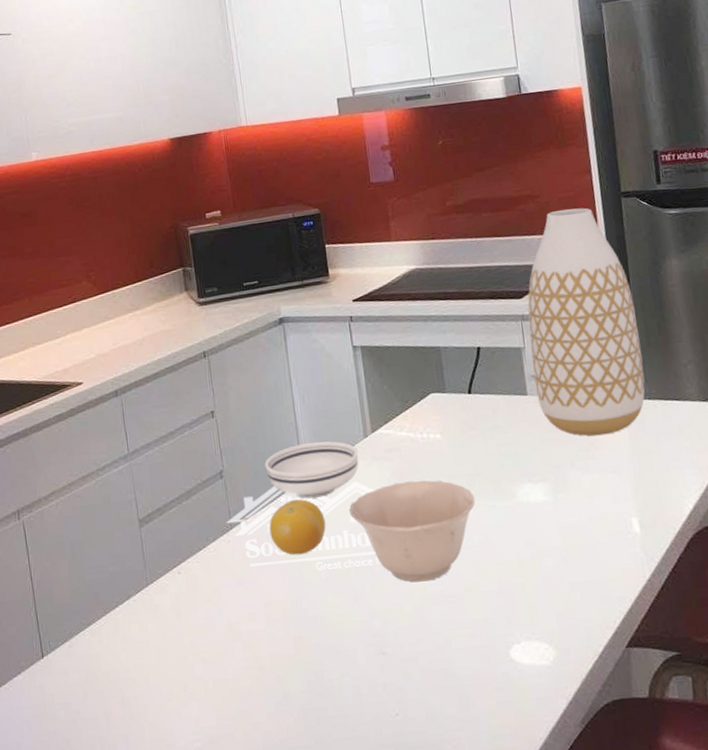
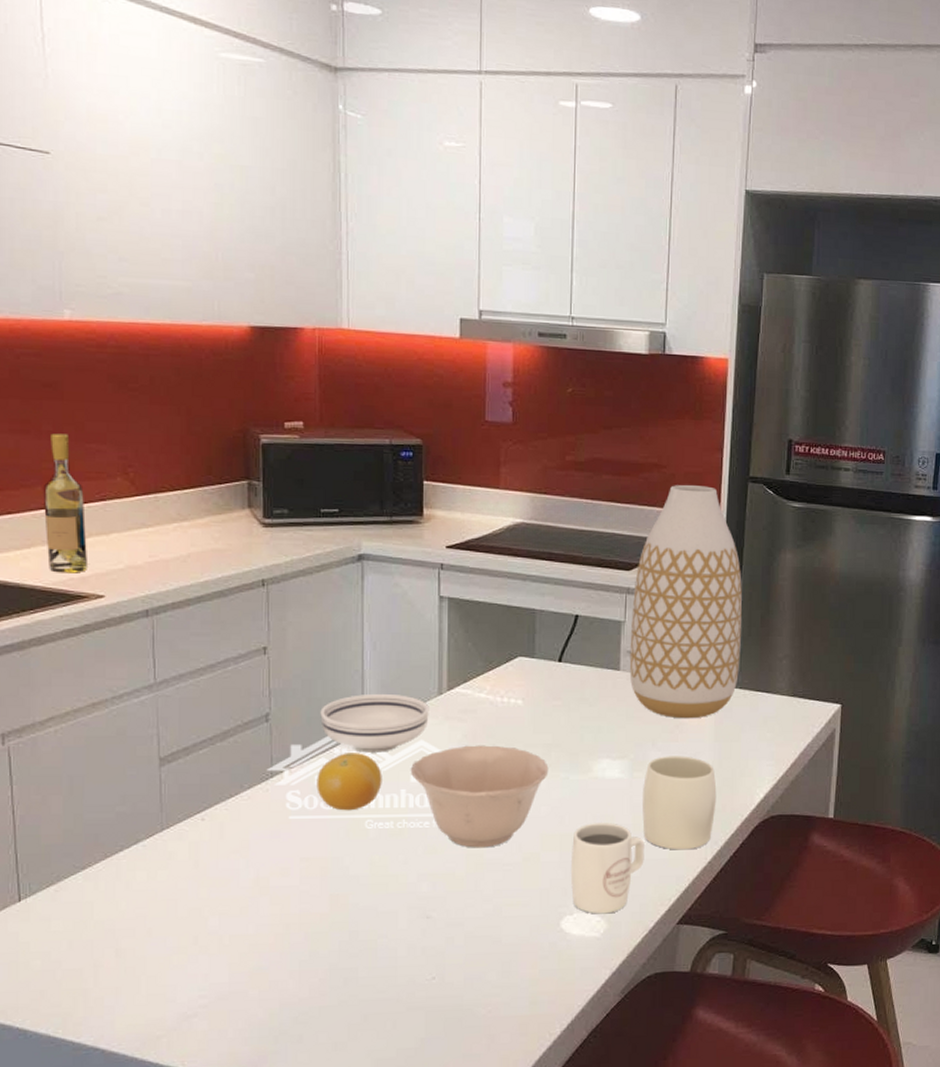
bottle: none [29,252,69,369] -> present [42,433,89,573]
mug: none [508,547,582,642] -> present [570,823,645,914]
mug: none [568,473,646,570] -> present [642,756,717,850]

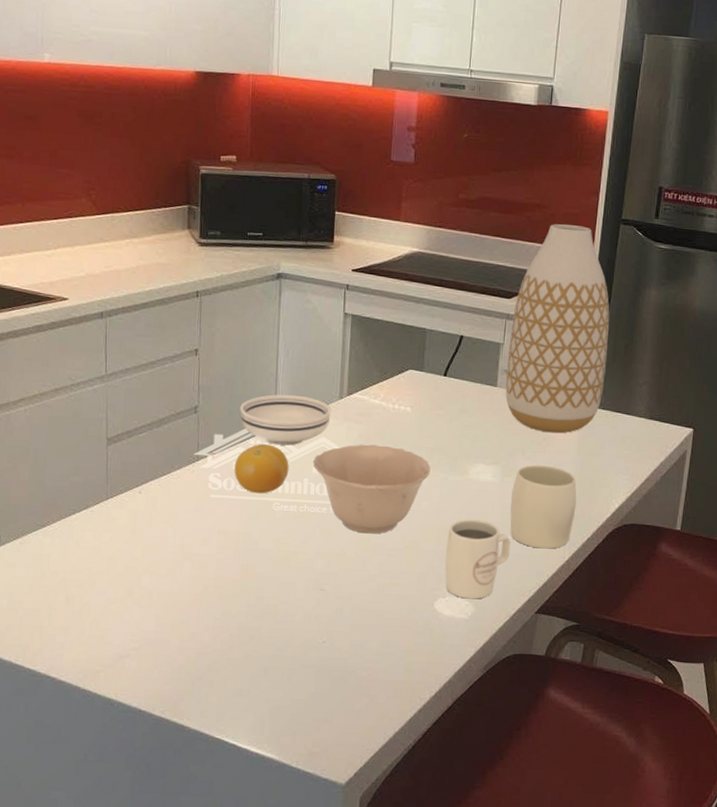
bottle: present [42,433,89,573] -> none [22,159,56,279]

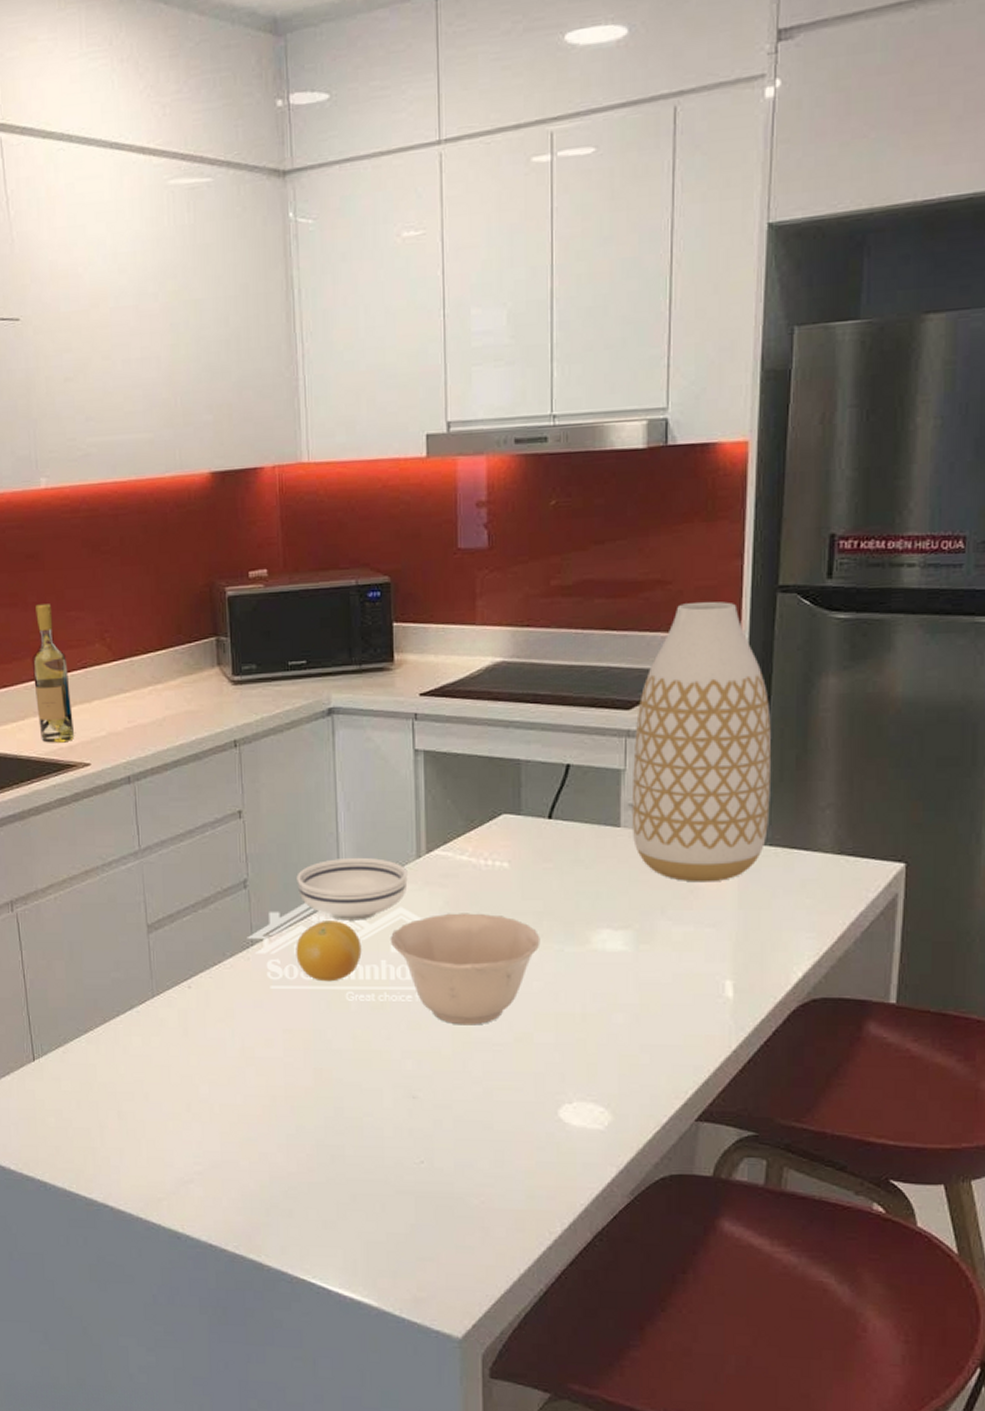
bottle: none [22,159,56,279] -> present [31,604,75,743]
mug: present [445,519,511,599] -> none [568,1001,654,1105]
mug: present [510,465,577,549] -> none [651,926,742,1036]

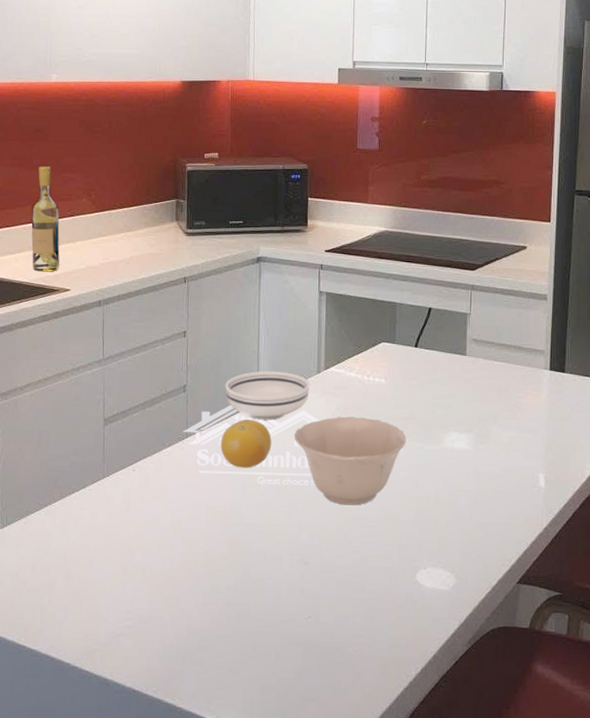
vase: present [631,602,771,883] -> none [474,198,571,399]

